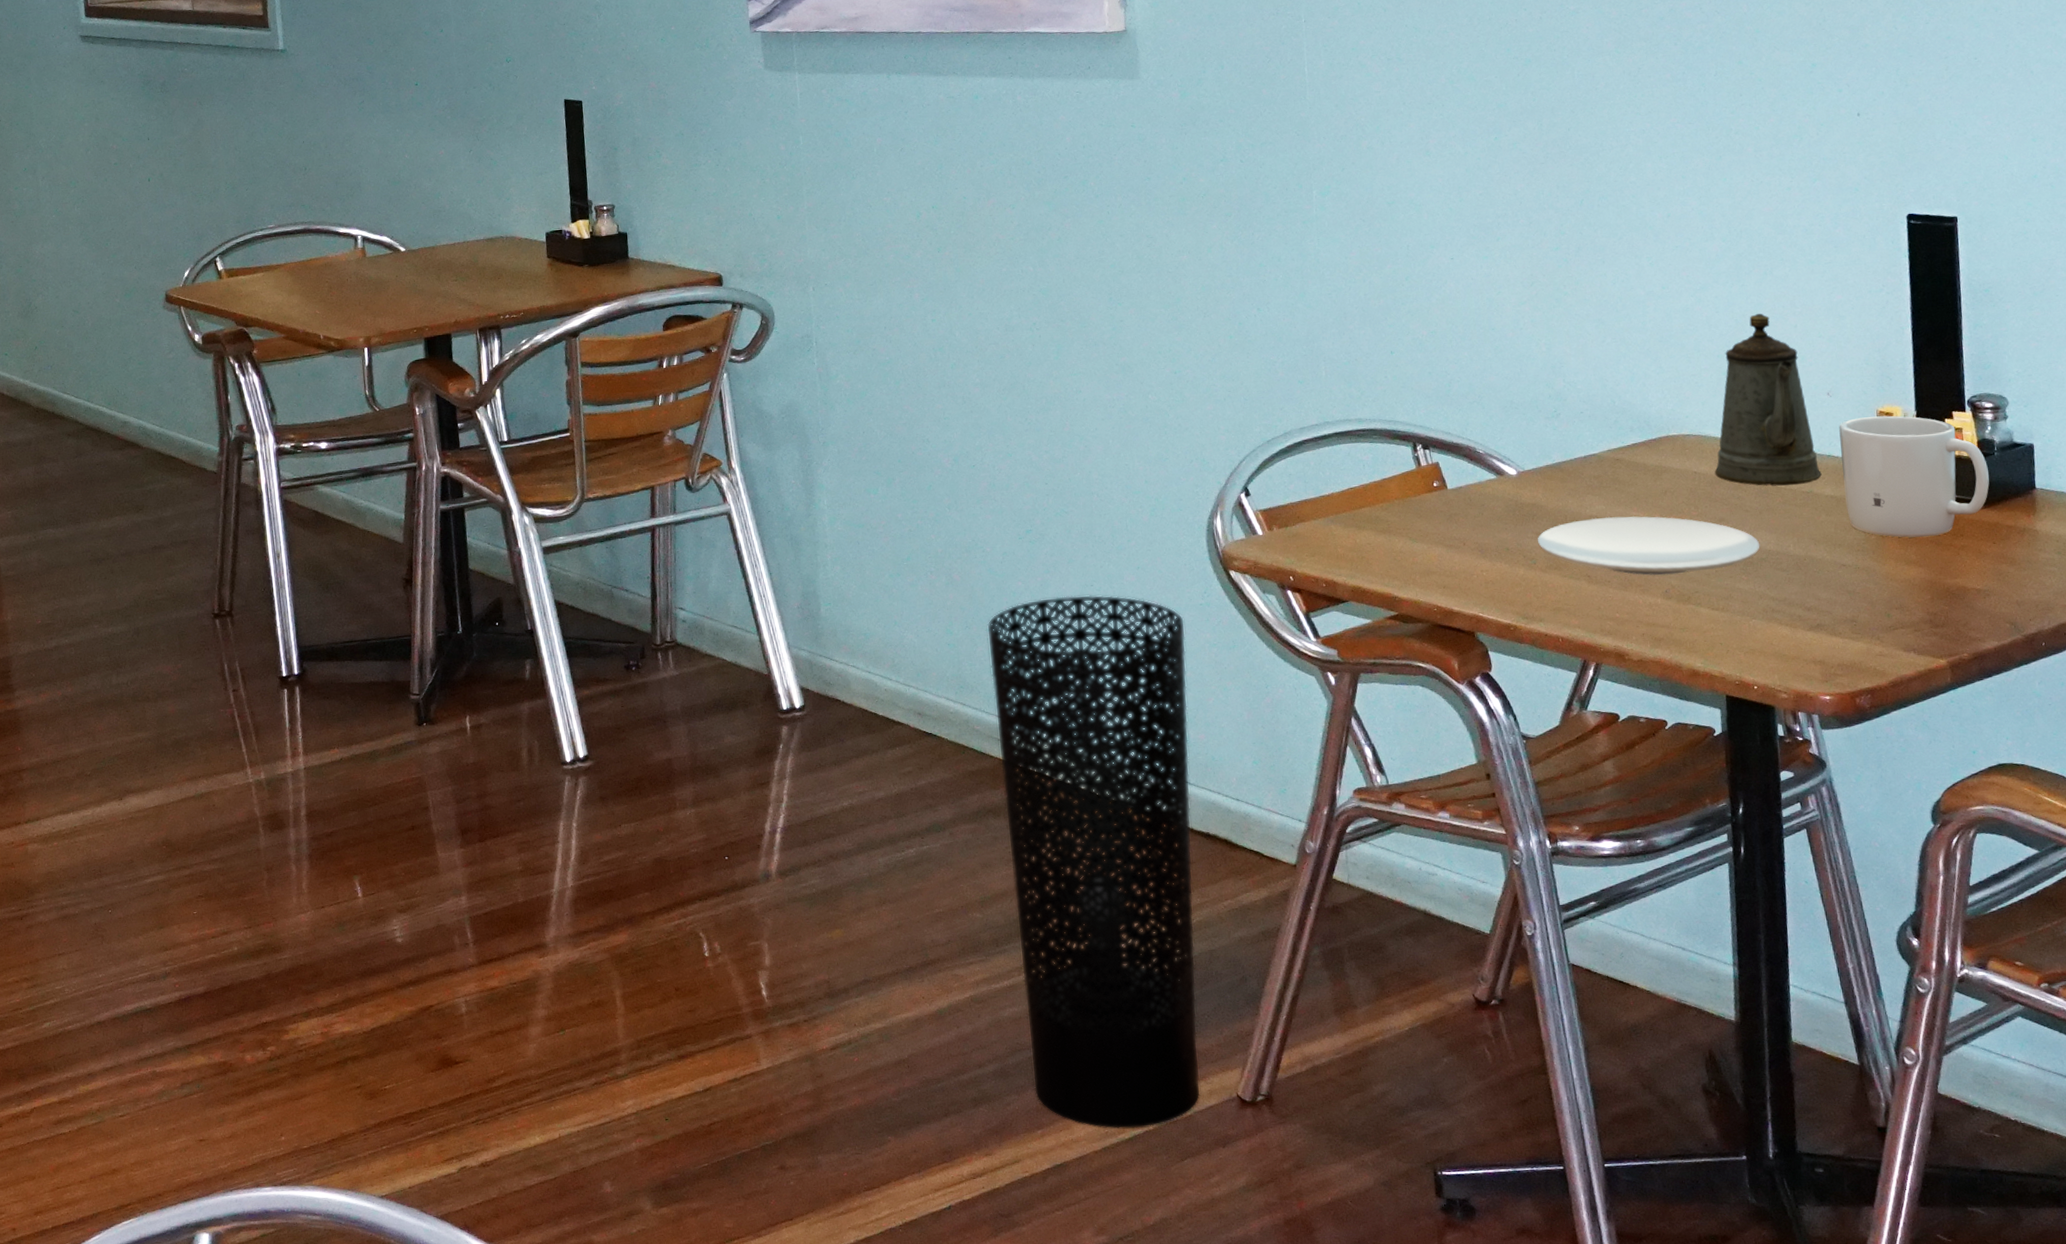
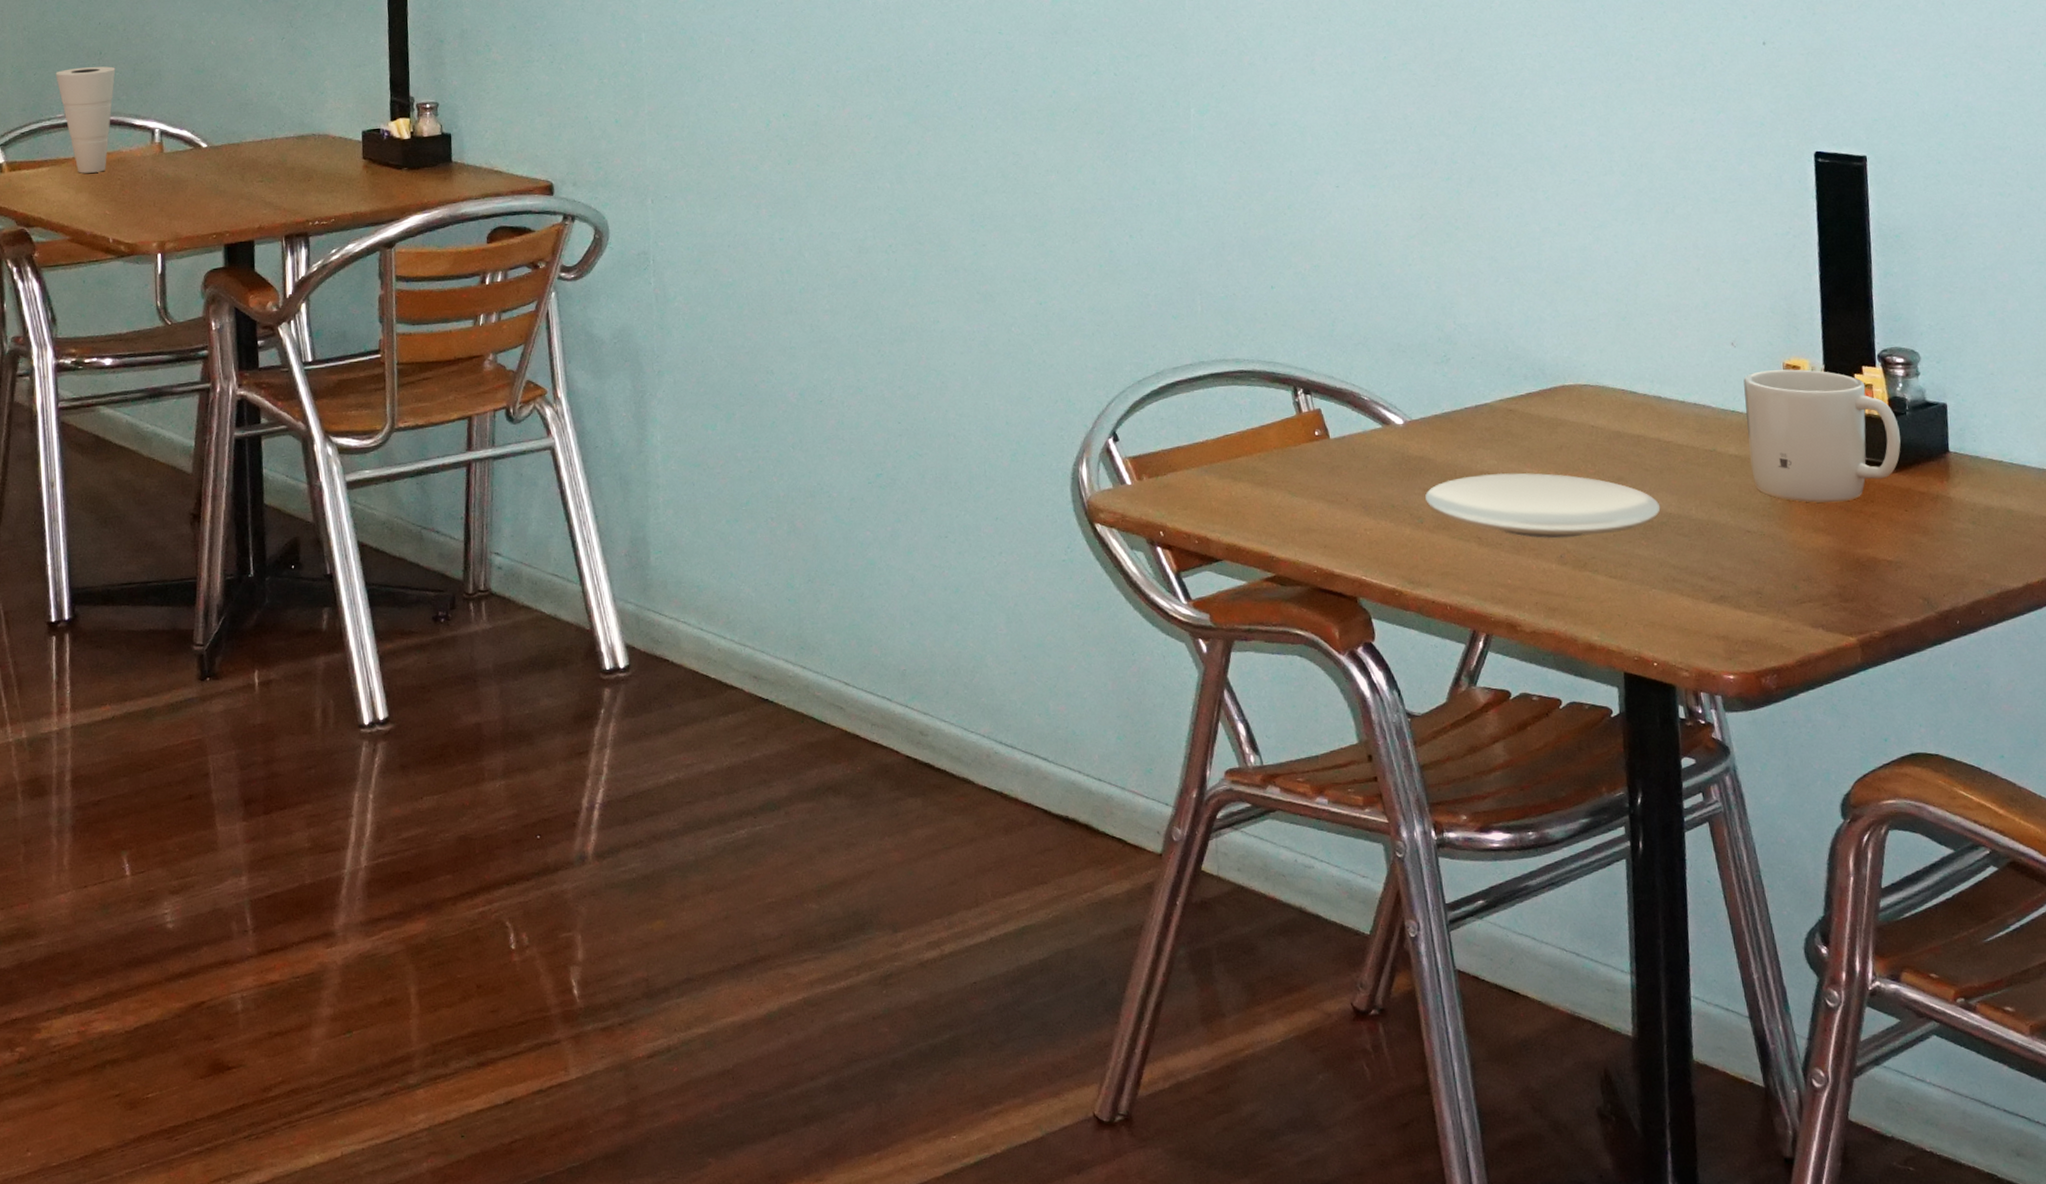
cup: none [265,180,320,278] -> present [55,66,116,173]
umbrella stand: present [987,595,1201,1129] -> none [831,547,1054,1152]
coffee pot: present [1714,314,1822,486] -> none [1613,255,1726,444]

